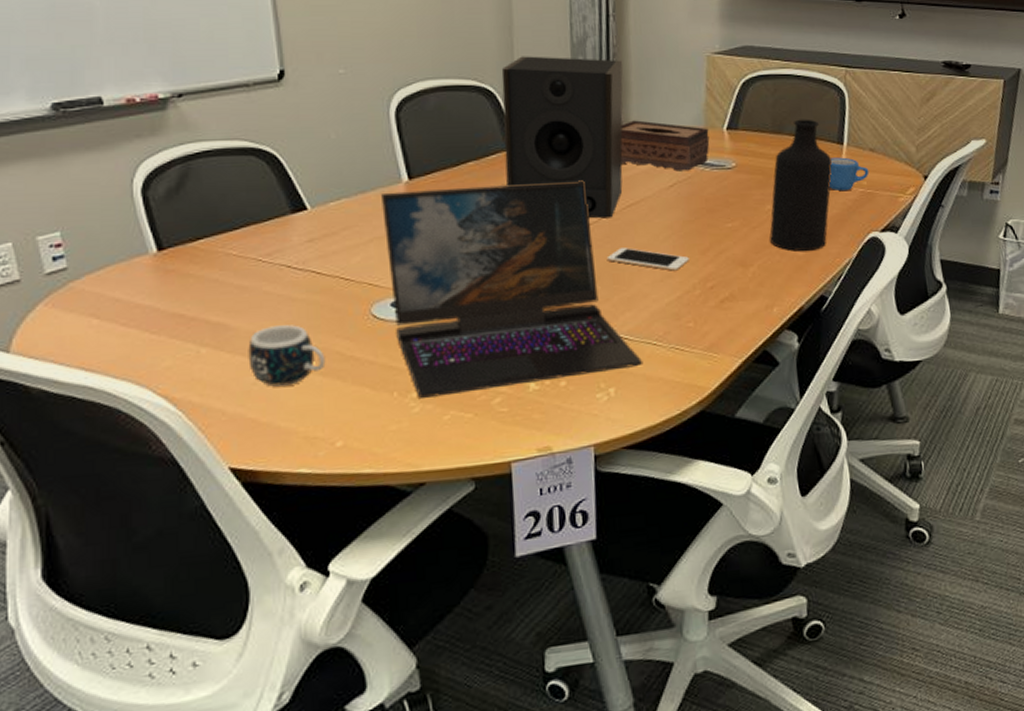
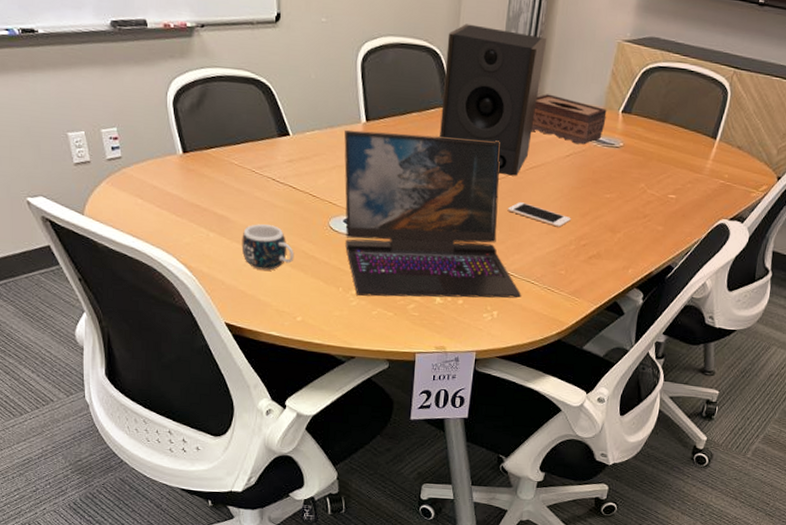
bottle: present [769,119,832,252] -> none [638,111,703,228]
mug: present [829,157,869,192] -> none [696,149,733,181]

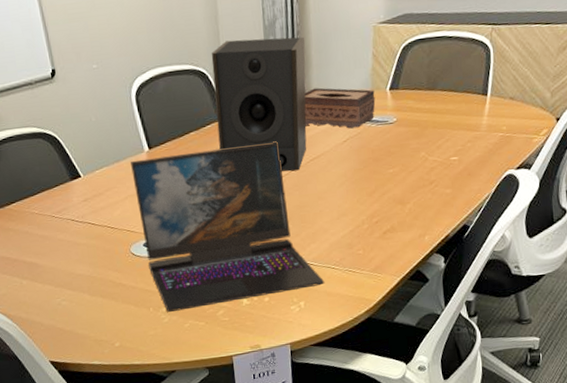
mug: present [241,224,295,271] -> none [52,262,104,306]
cell phone: present [507,202,571,228] -> none [296,193,359,211]

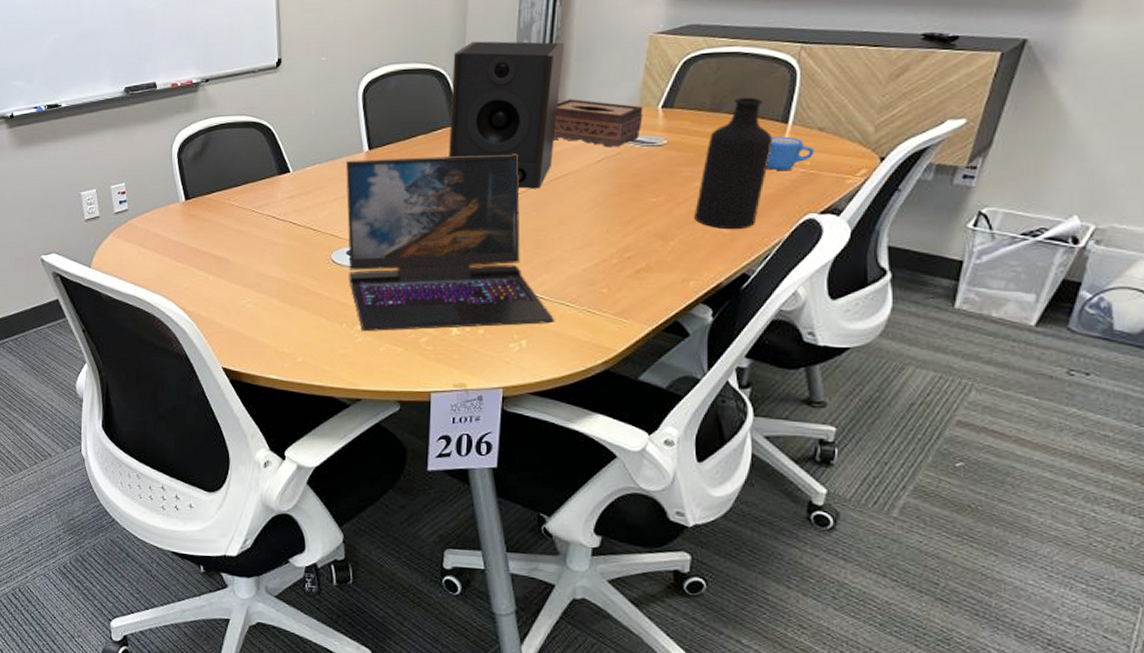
bottle: none [423,75,477,190] -> present [695,97,772,230]
mug: none [474,106,509,137] -> present [767,136,815,171]

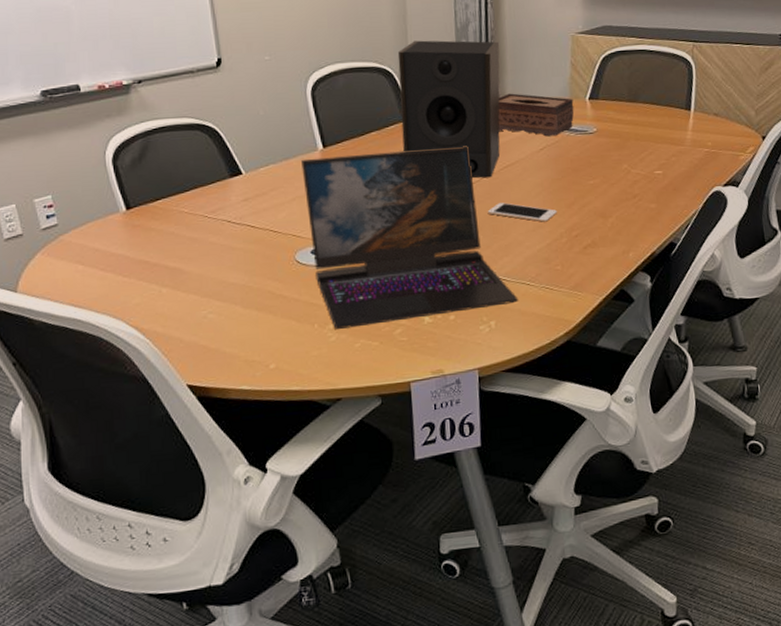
cell phone: none [531,216,609,240] -> present [487,202,557,222]
bottle: present [695,97,772,230] -> none [626,88,681,205]
mug: present [767,136,815,171] -> none [678,121,714,152]

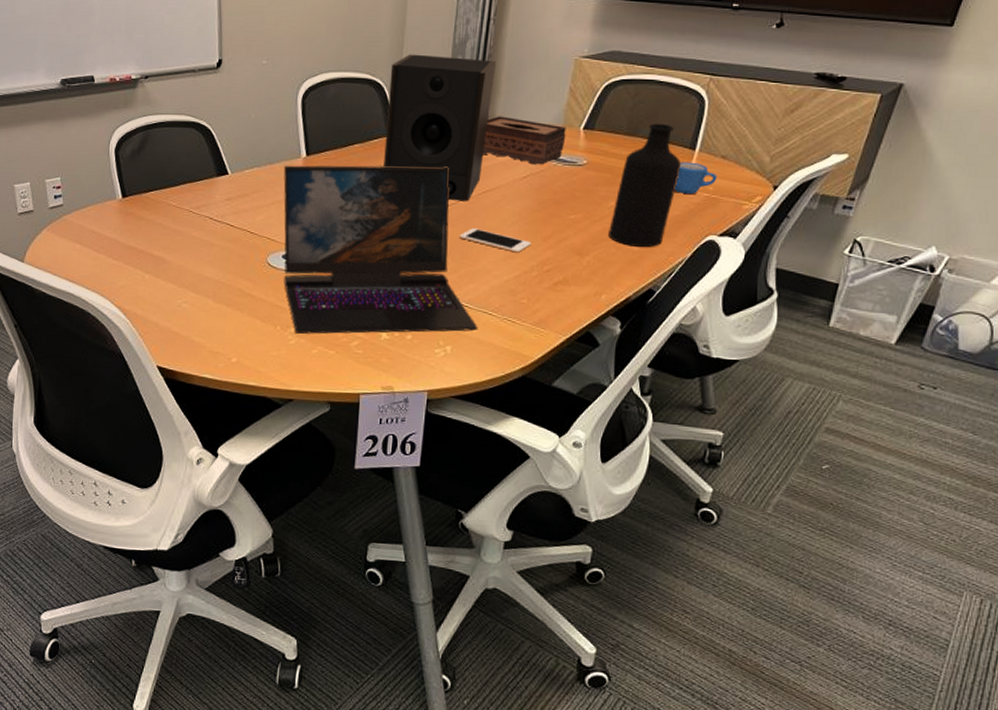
bottle: none [626,88,681,205] -> present [608,123,681,248]
mug: none [678,121,714,152] -> present [675,162,718,195]

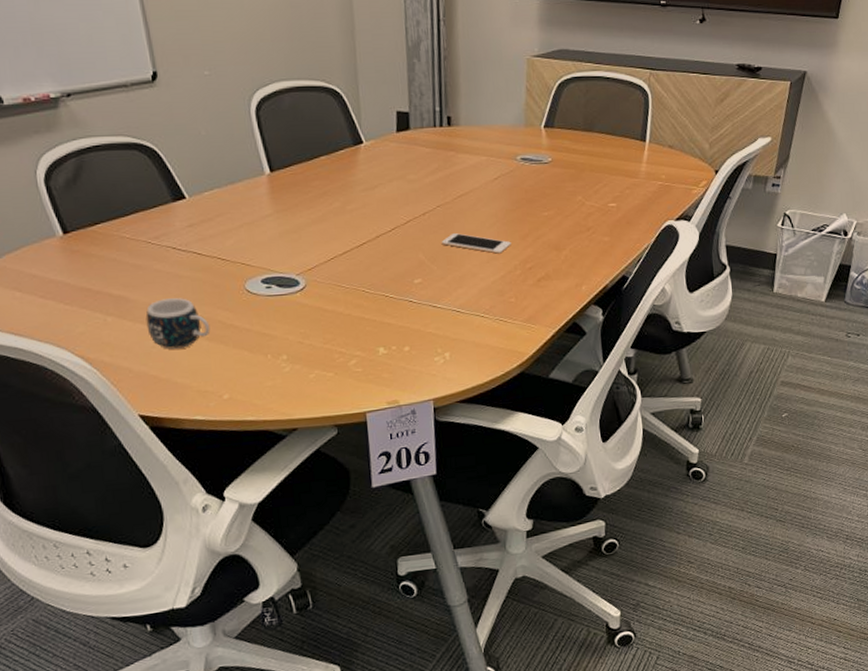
mug: none [176,263,231,310] -> present [145,298,211,349]
laptop: present [283,165,479,335] -> none [248,173,473,361]
studio monitor: present [384,54,497,202] -> none [346,58,454,208]
tissue box: present [482,116,566,165] -> none [451,119,529,166]
bottle: present [608,123,681,248] -> none [580,118,636,238]
mug: present [675,162,718,195] -> none [632,153,668,184]

